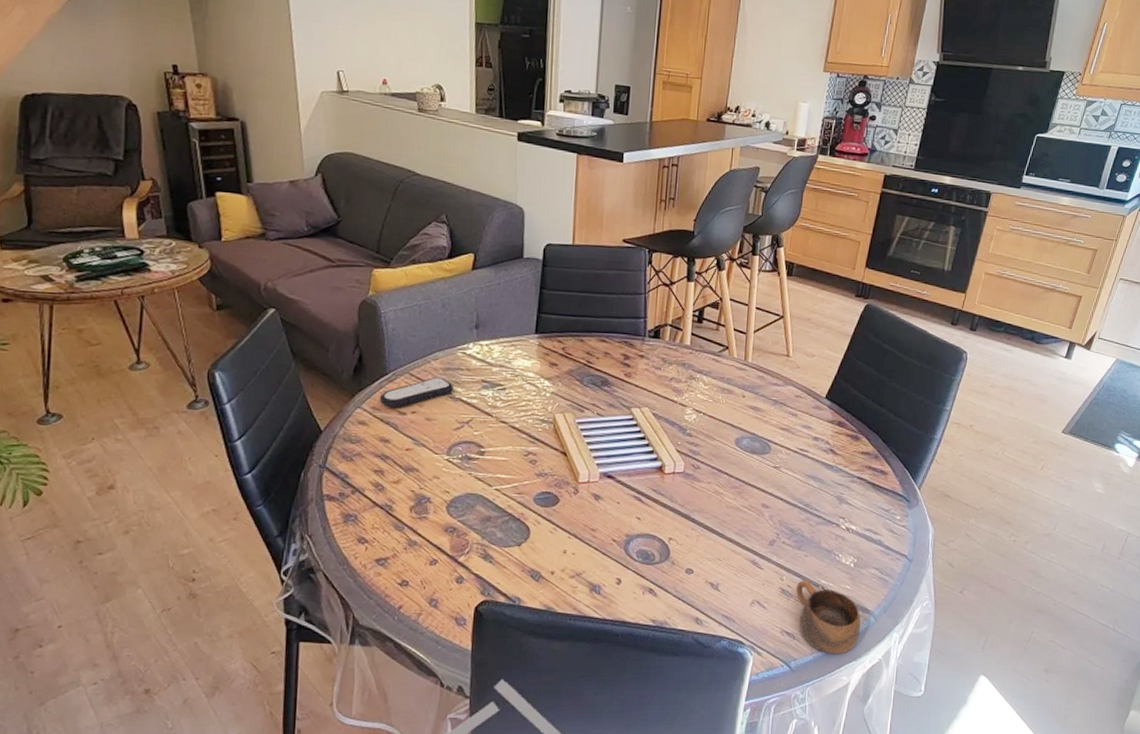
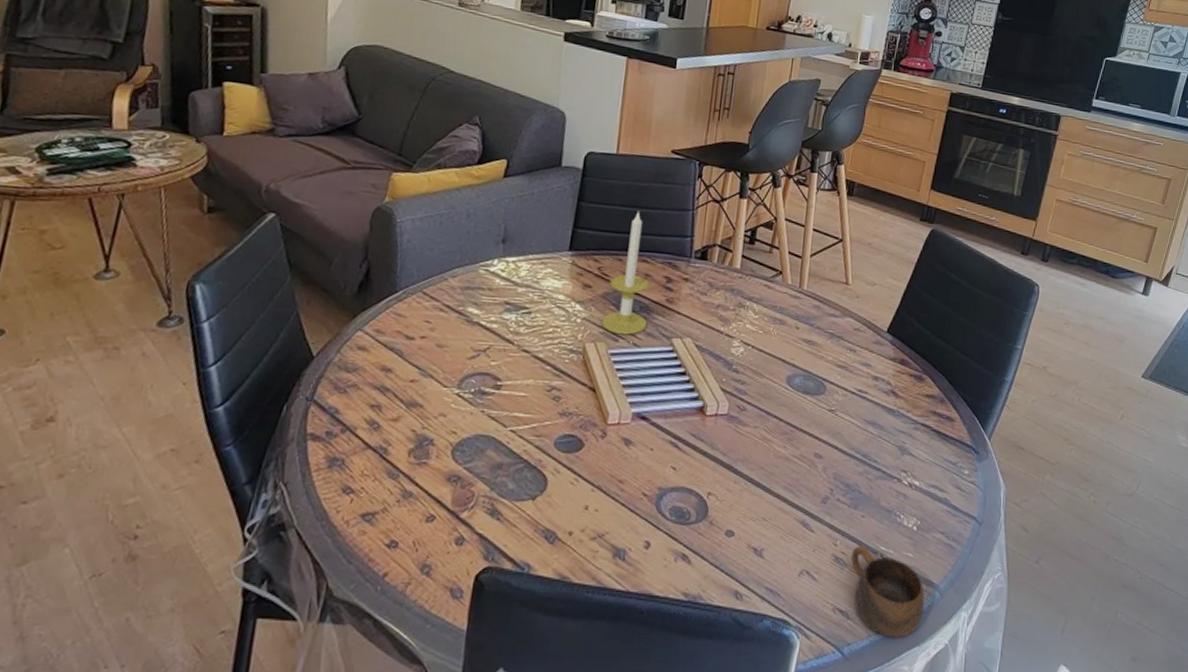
remote control: present [379,376,453,408] -> none [384,296,472,332]
candle: none [568,296,609,406] -> present [601,210,649,335]

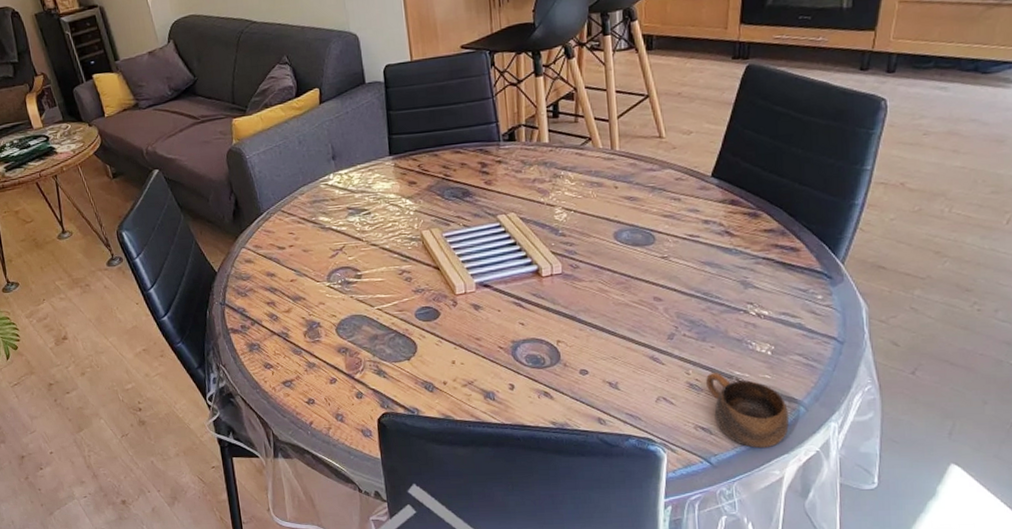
candle: present [601,210,649,335] -> none [430,108,473,220]

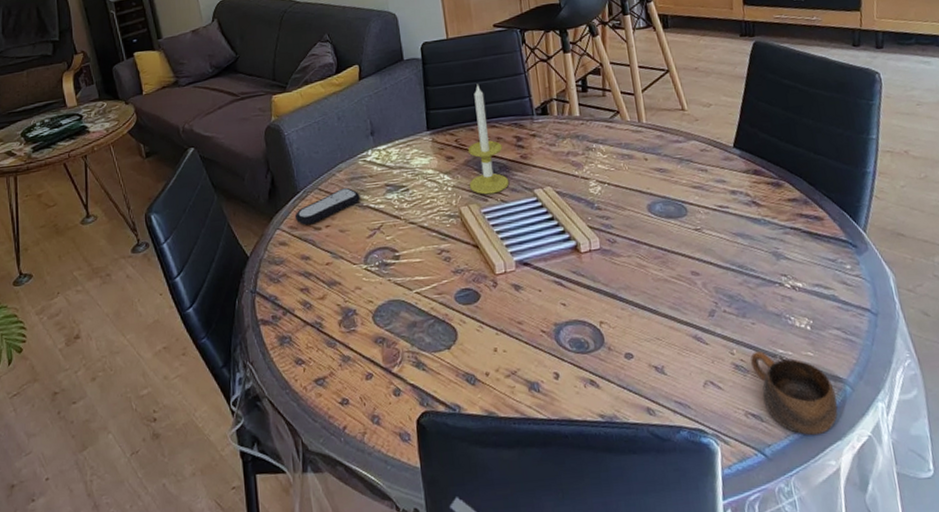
remote control: none [259,209,323,245] -> present [294,187,360,225]
candle: none [430,108,473,220] -> present [467,84,510,195]

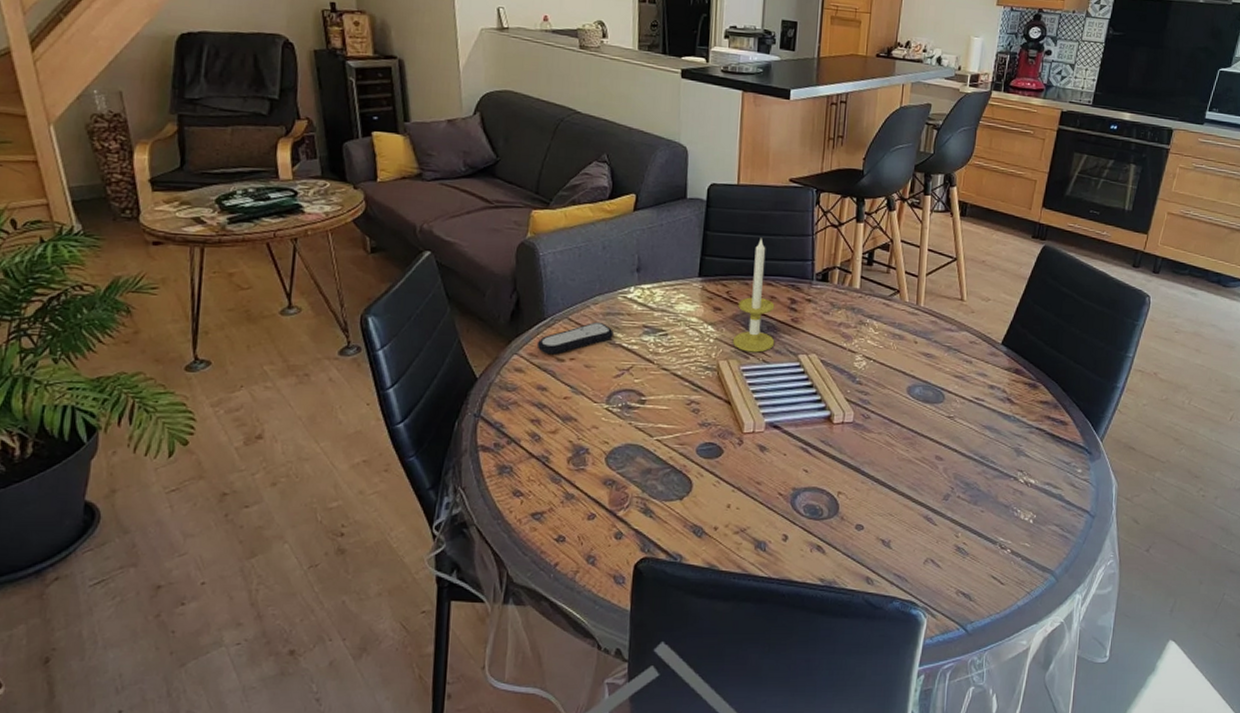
cup: present [750,351,838,436] -> none [972,537,1041,618]

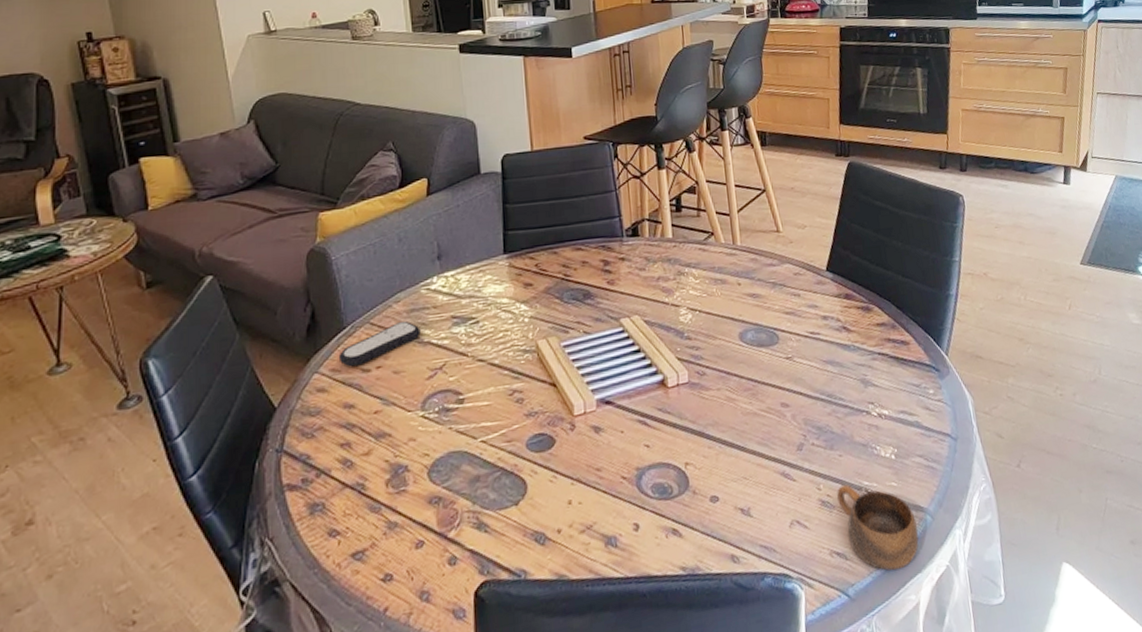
candle: present [732,237,775,353] -> none [548,201,594,326]
cup: none [972,537,1041,618] -> present [837,484,919,571]

